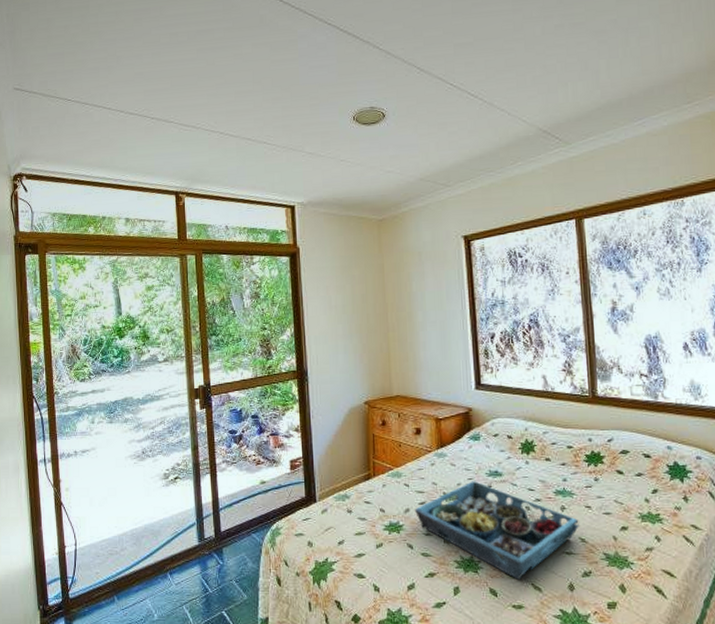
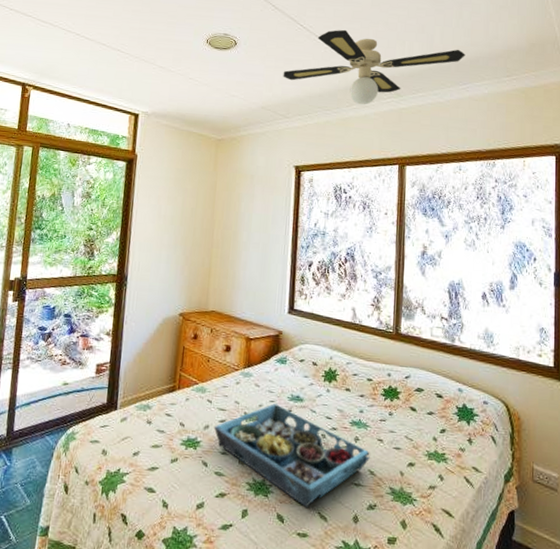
ceiling fan: none [438,81,637,160] -> present [283,29,465,105]

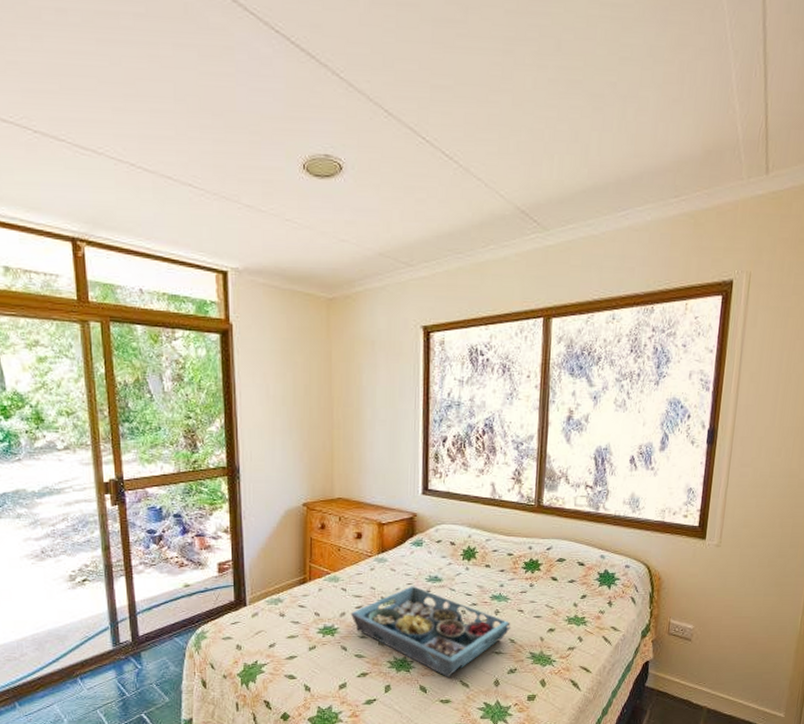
ceiling fan: present [283,29,465,105] -> none [403,141,627,244]

